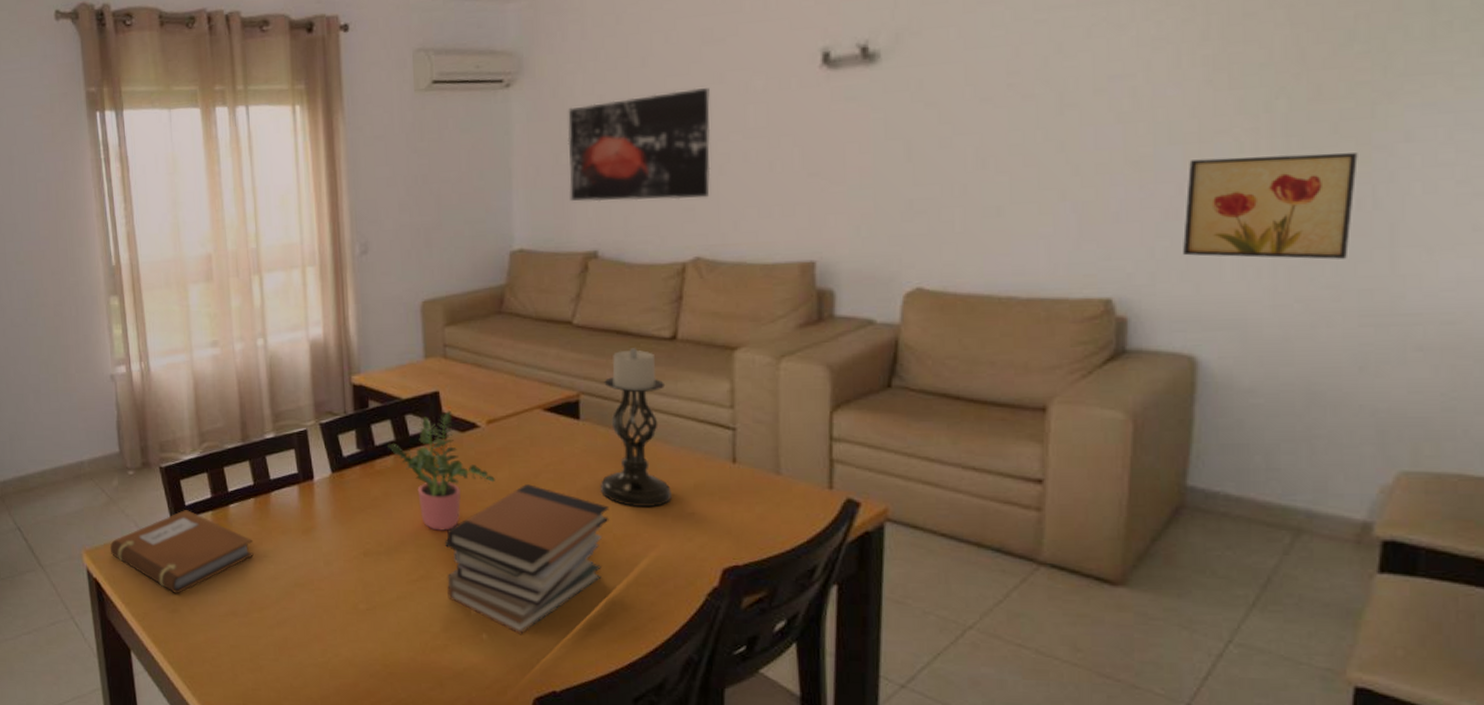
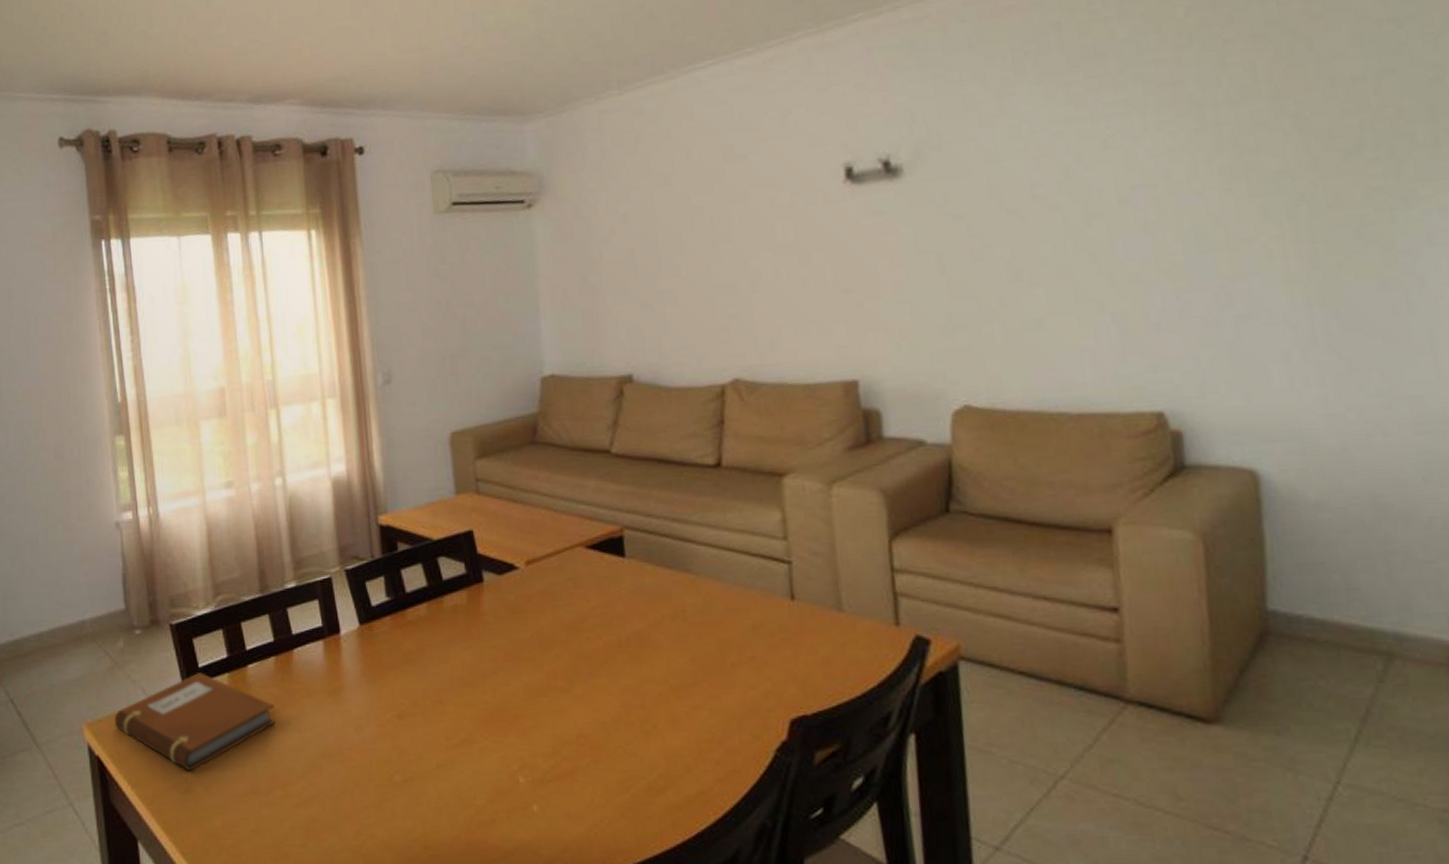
potted plant: present [388,411,495,531] -> none [419,552,538,687]
book stack: present [444,484,609,635] -> none [485,631,664,805]
wall art: present [567,88,711,202] -> none [592,205,744,324]
candle holder: present [599,348,672,507] -> none [648,477,729,652]
wall art: present [1183,153,1358,260] -> none [1221,258,1392,366]

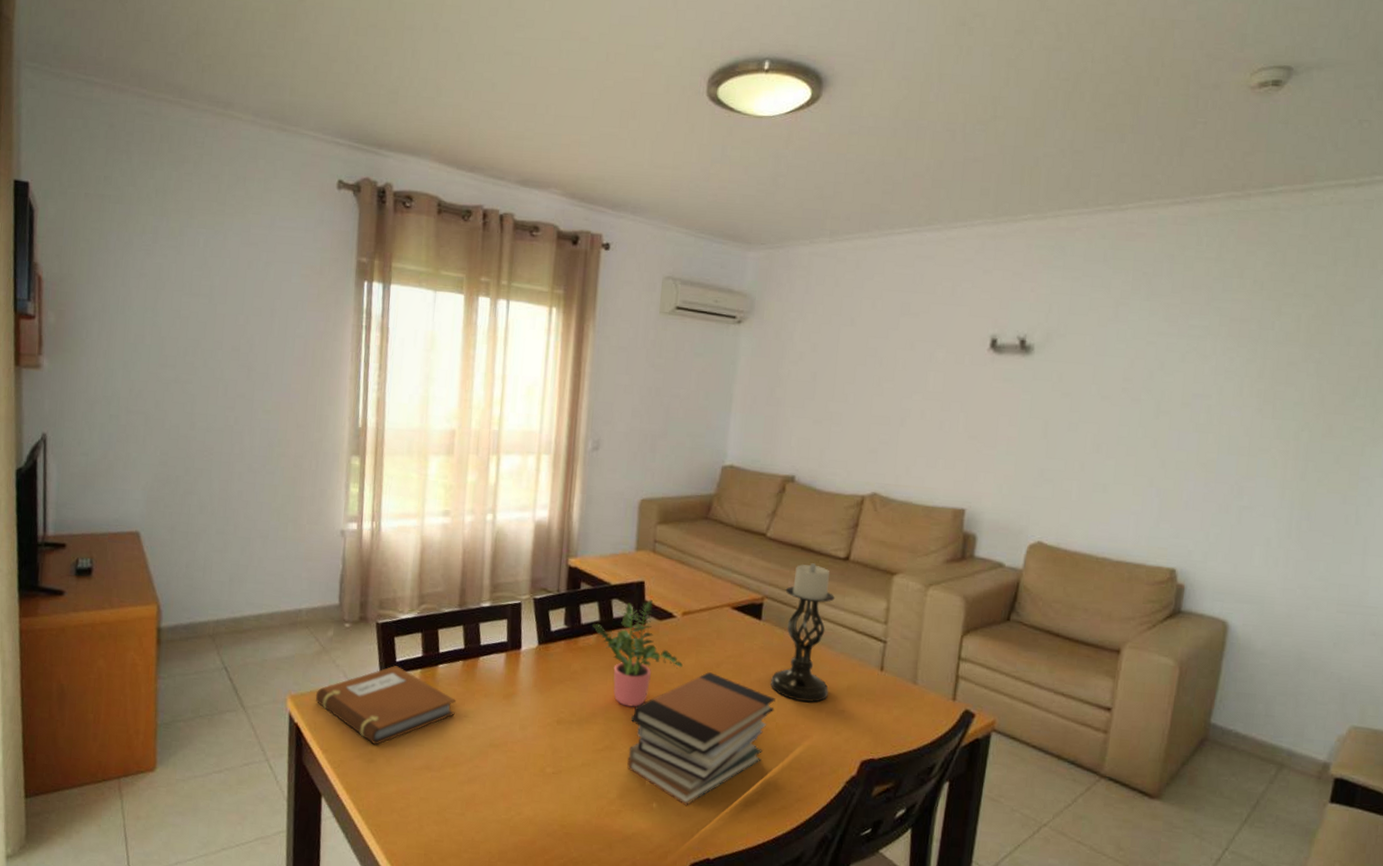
potted plant: none [419,552,538,687] -> present [592,599,683,707]
book stack: none [485,631,664,805] -> present [627,672,776,807]
candle holder: none [648,477,729,652] -> present [770,563,836,702]

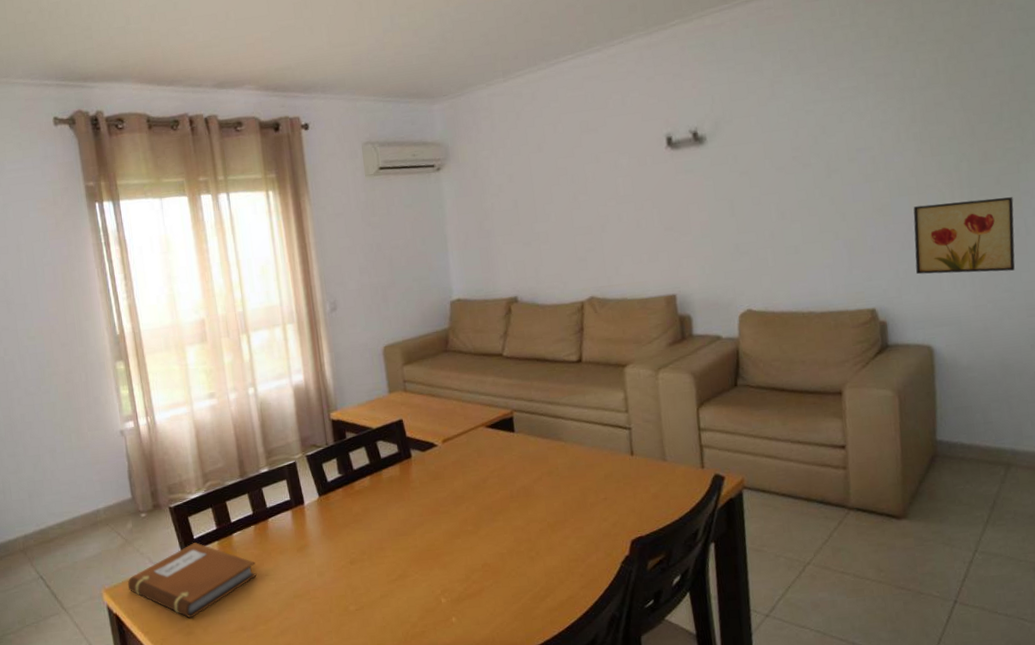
potted plant: present [592,599,683,707] -> none [364,435,453,536]
book stack: present [627,672,776,807] -> none [415,489,544,615]
candle holder: present [770,563,836,702] -> none [530,371,589,498]
wall art: none [1228,468,1350,559] -> present [913,197,1015,275]

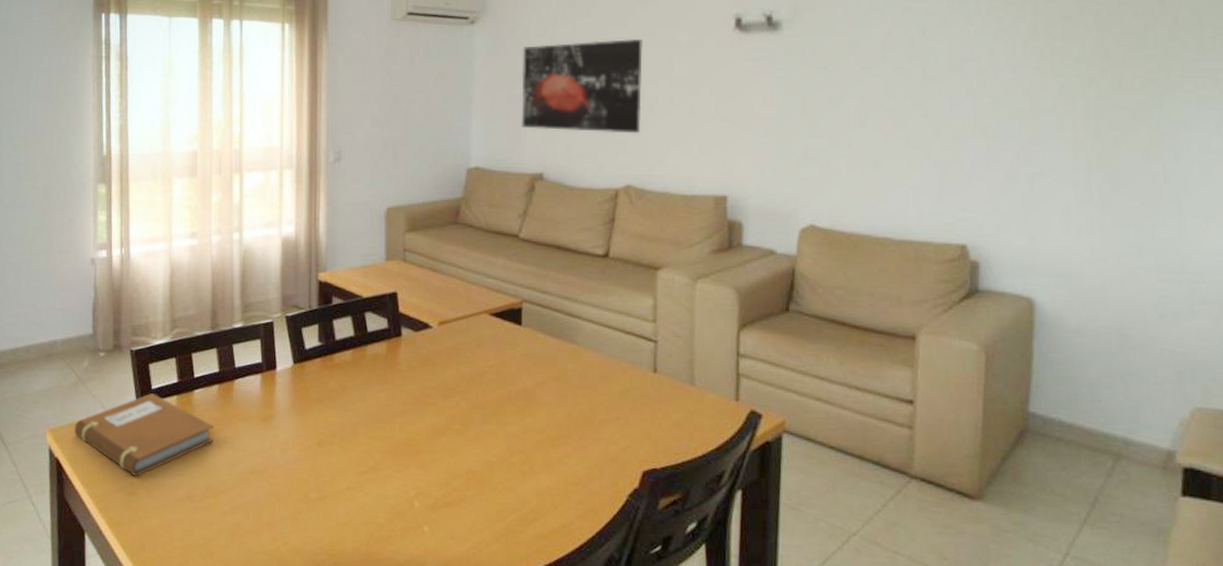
wall art: none [486,166,596,259] -> present [521,39,643,134]
wall art: present [913,197,1015,275] -> none [1021,132,1151,223]

